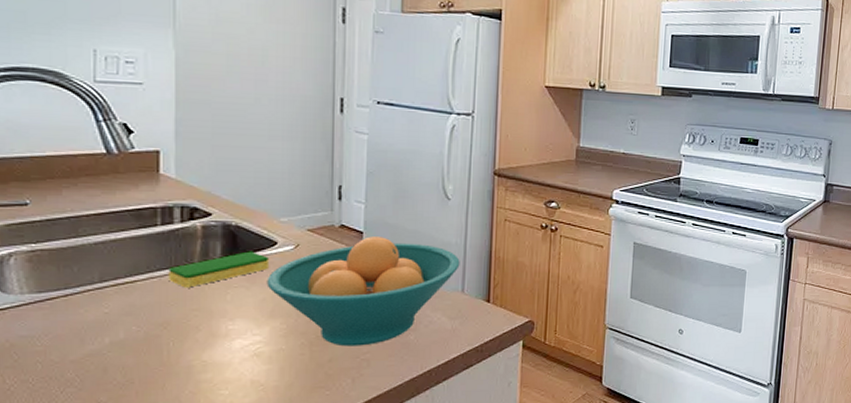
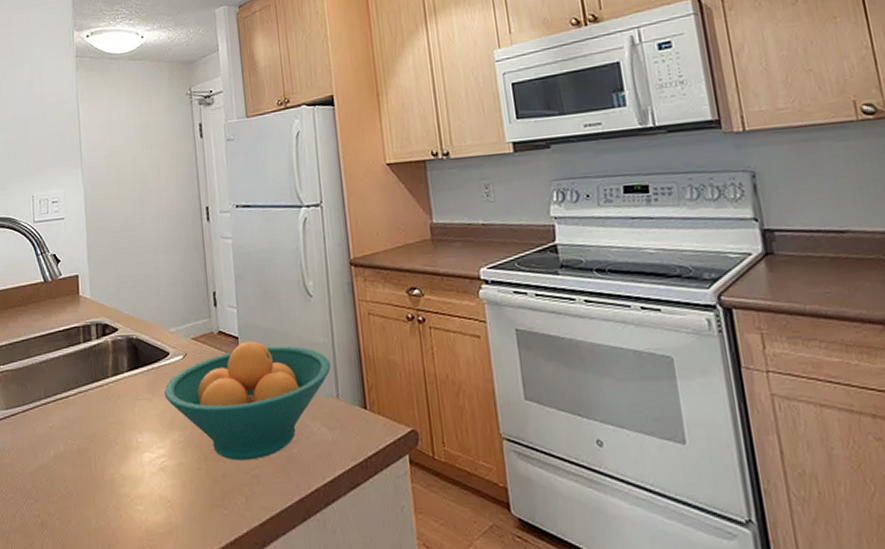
dish sponge: present [168,251,268,288] -> none [91,363,164,401]

